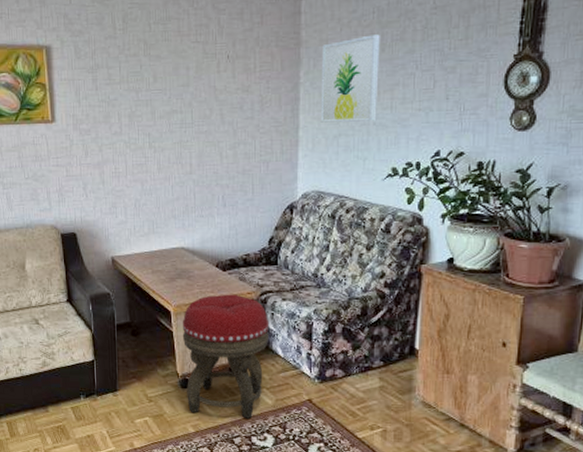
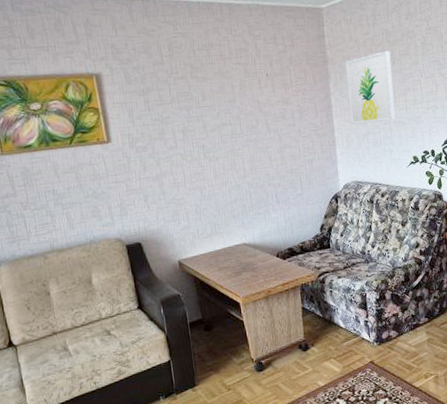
footstool: present [182,294,268,419] -> none [251,278,330,393]

